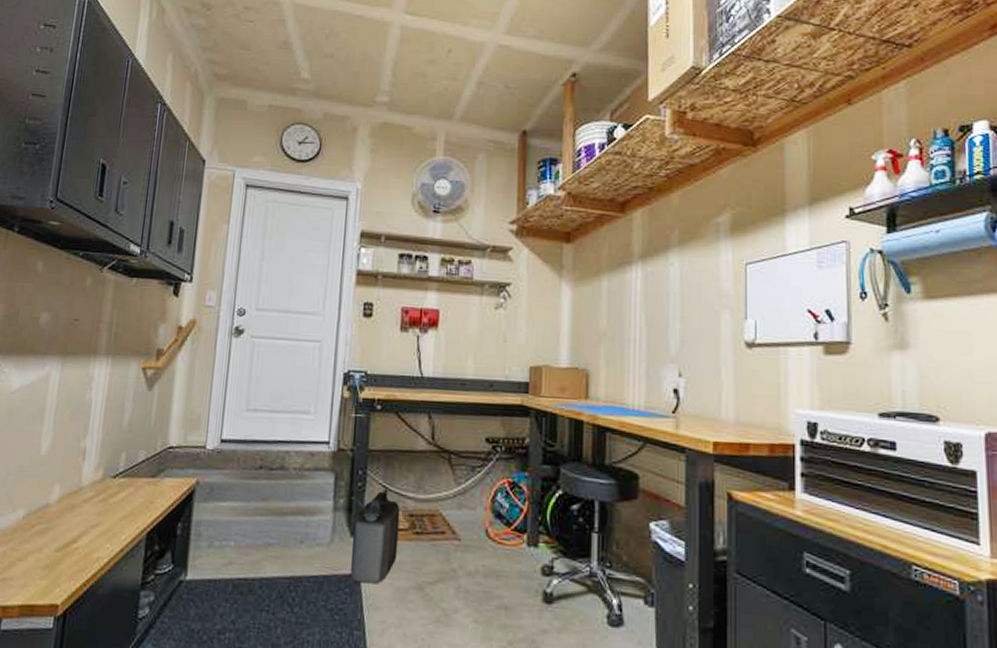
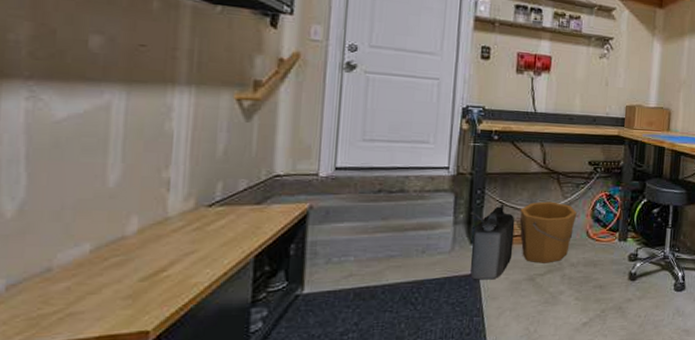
bucket: none [405,487,474,569] -> present [519,201,577,263]

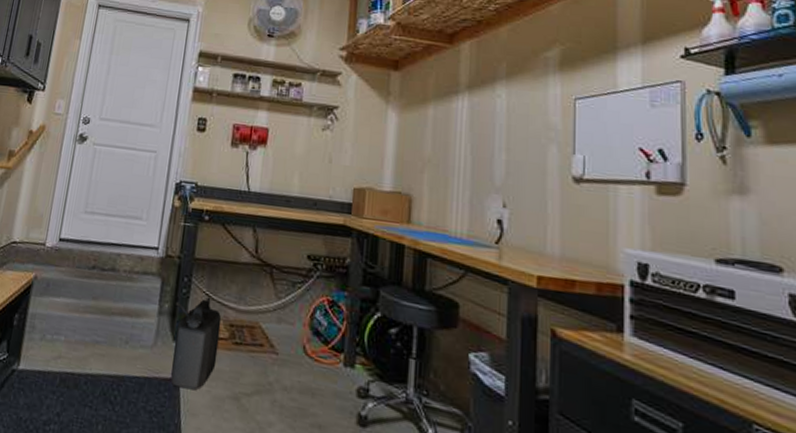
bucket: present [519,201,577,263] -> none [226,299,293,381]

